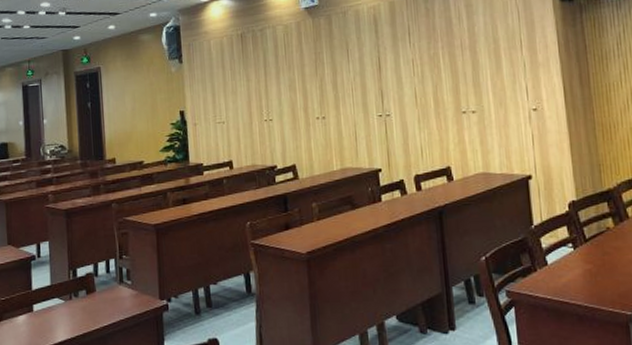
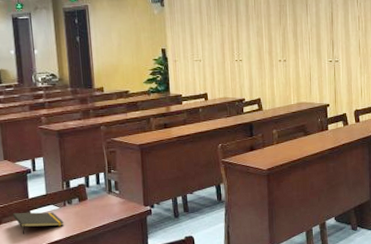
notepad: none [14,306,70,334] -> present [12,212,64,235]

